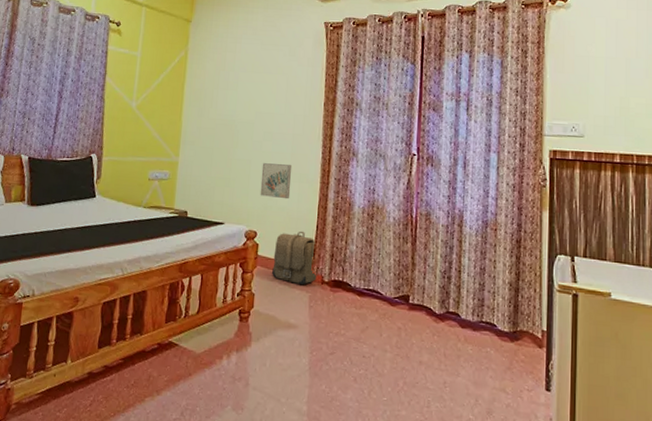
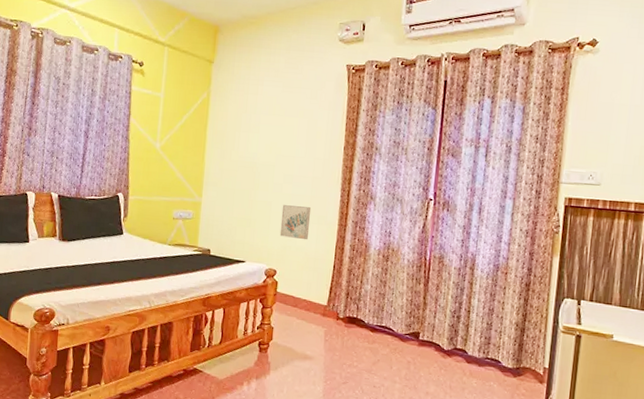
backpack: present [272,231,317,285] -> none [290,270,333,321]

